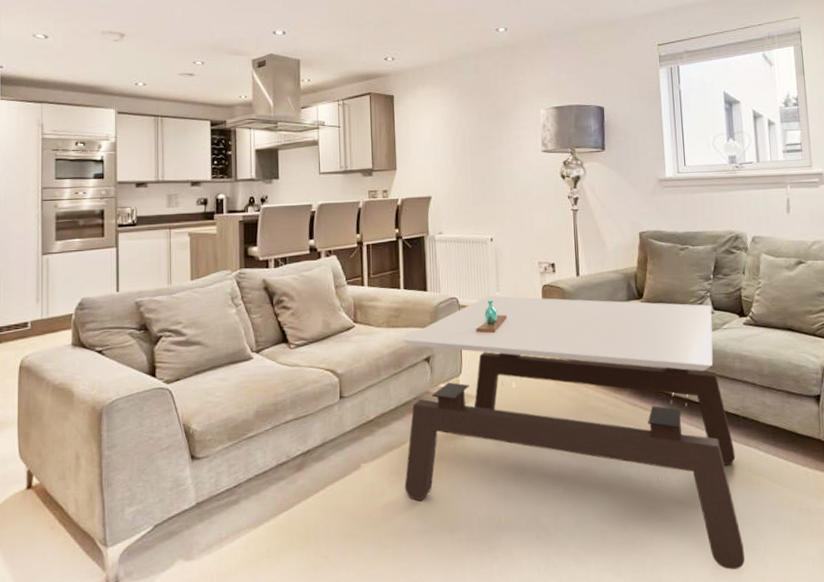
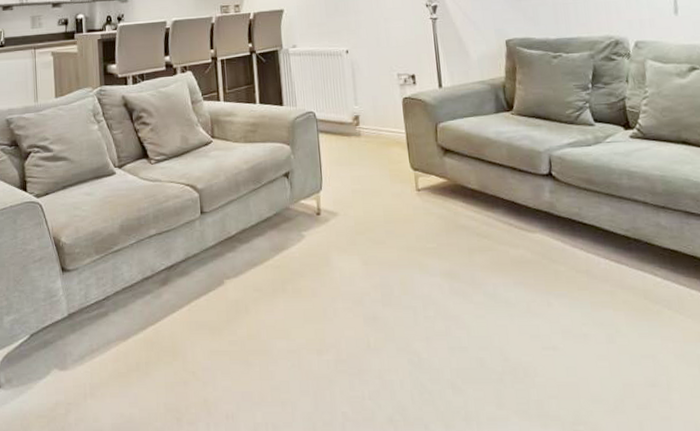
coffee table: present [401,296,746,570] -> none [259,109,646,407]
vase: present [475,299,508,334] -> none [334,113,368,149]

